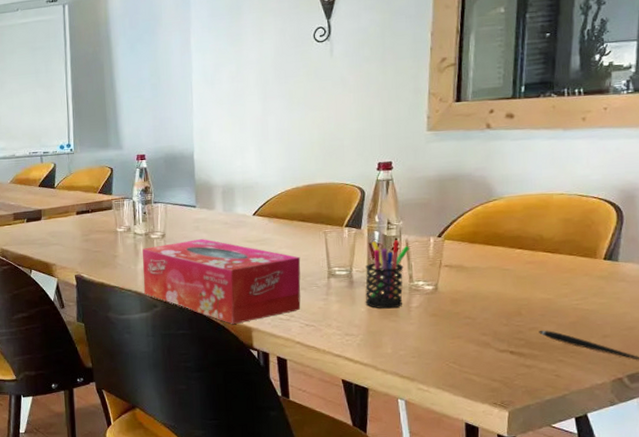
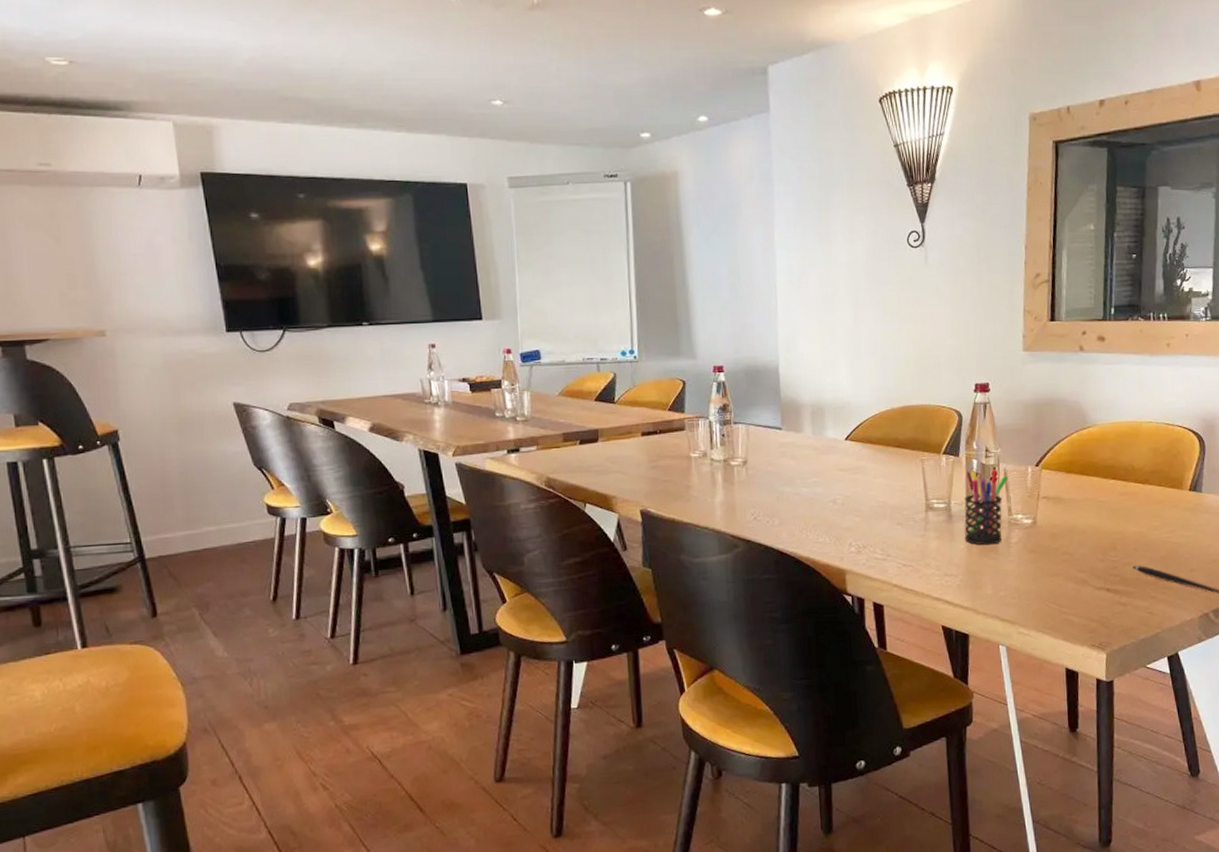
tissue box: present [142,239,301,324] -> none [721,466,898,566]

